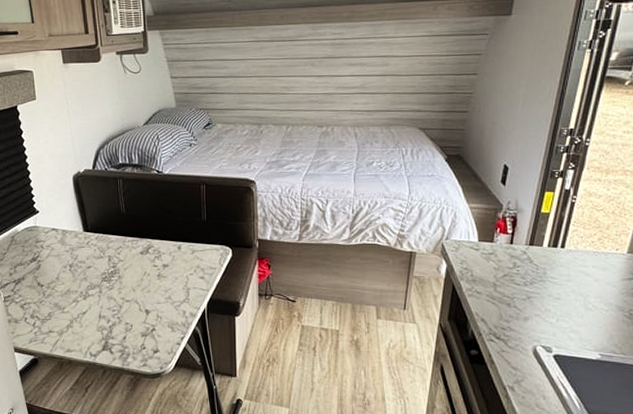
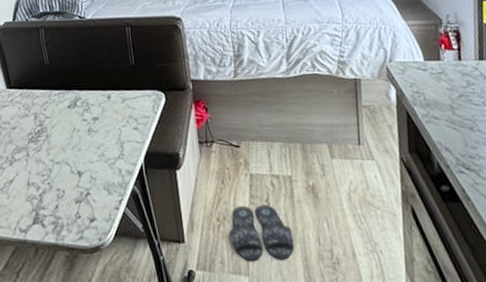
slippers: none [276,351,333,398] -> present [229,205,294,261]

